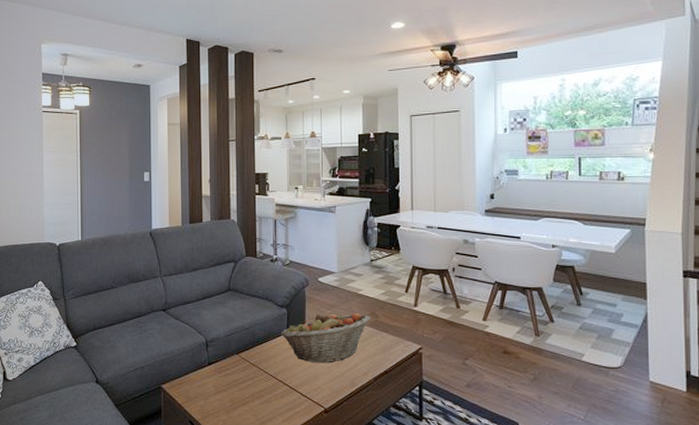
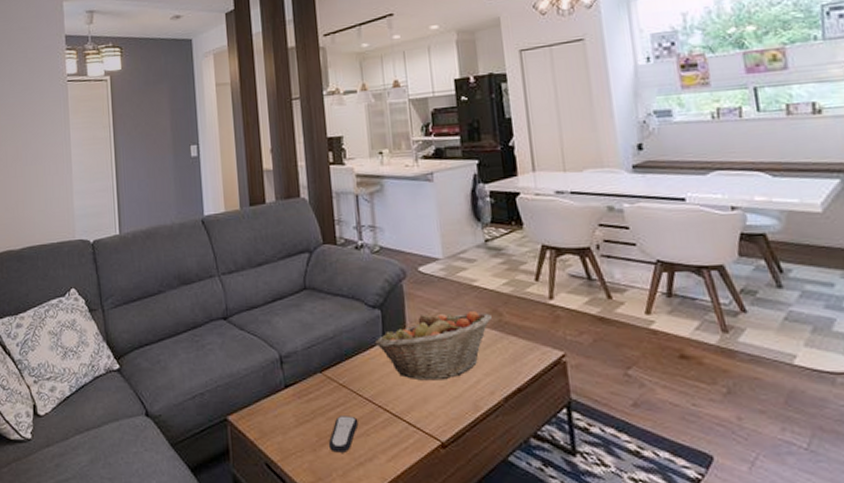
remote control: none [239,387,263,414] -> present [328,416,359,453]

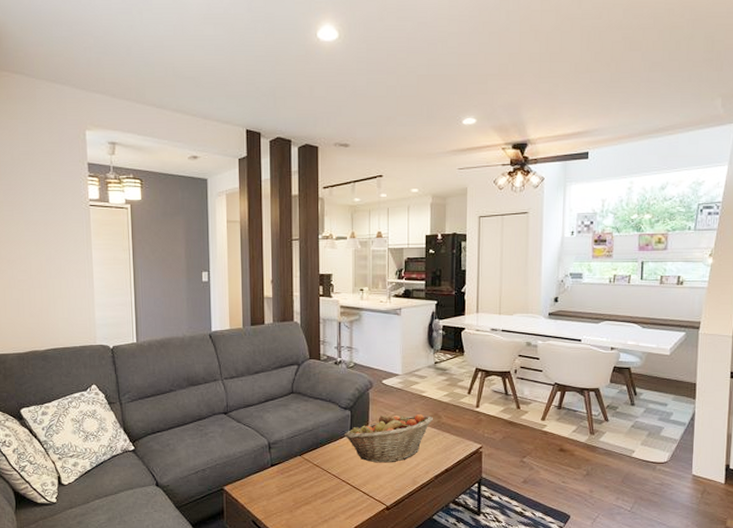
remote control: present [328,416,359,453] -> none [302,487,326,513]

